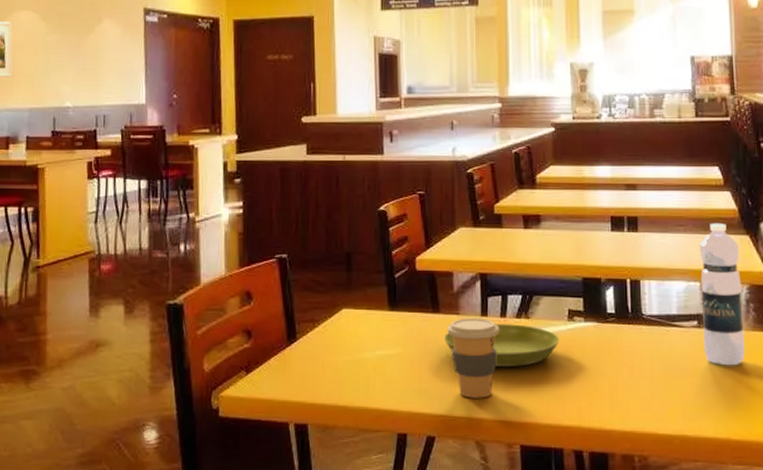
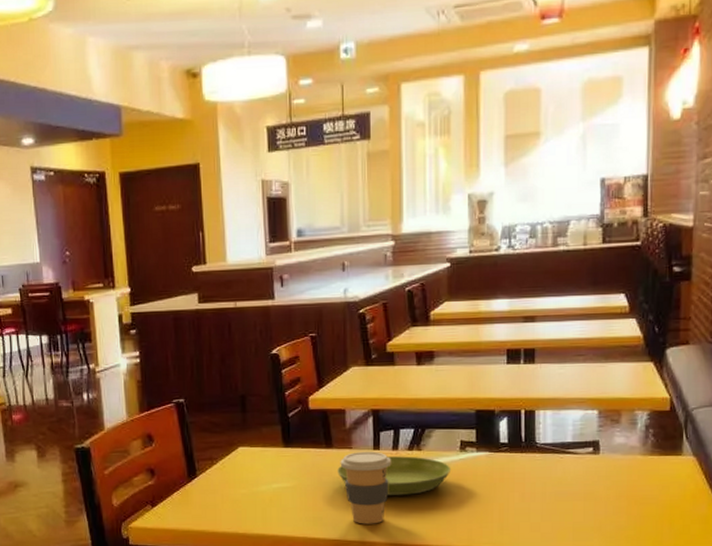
water bottle: present [699,223,745,366] -> none [597,351,642,489]

